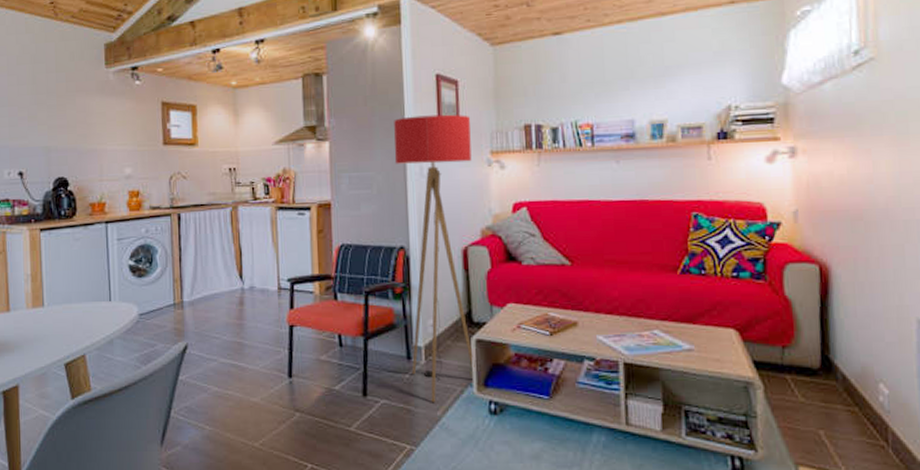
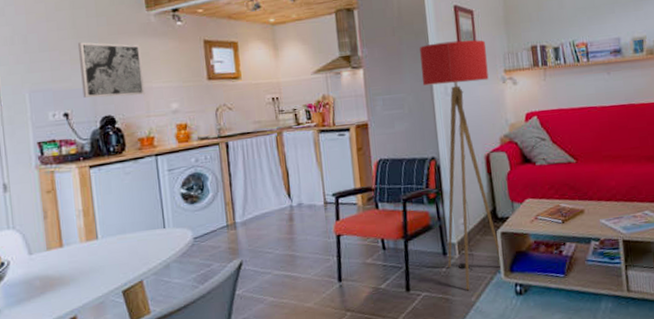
wall art: none [37,98,100,158] -> present [78,42,146,98]

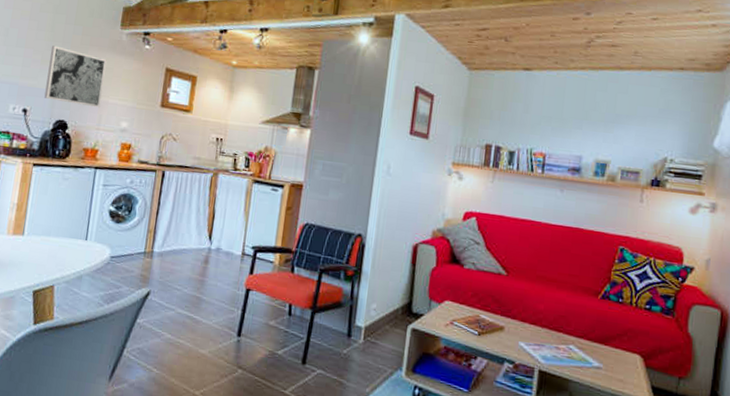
floor lamp: present [420,40,502,291] -> none [349,119,439,380]

